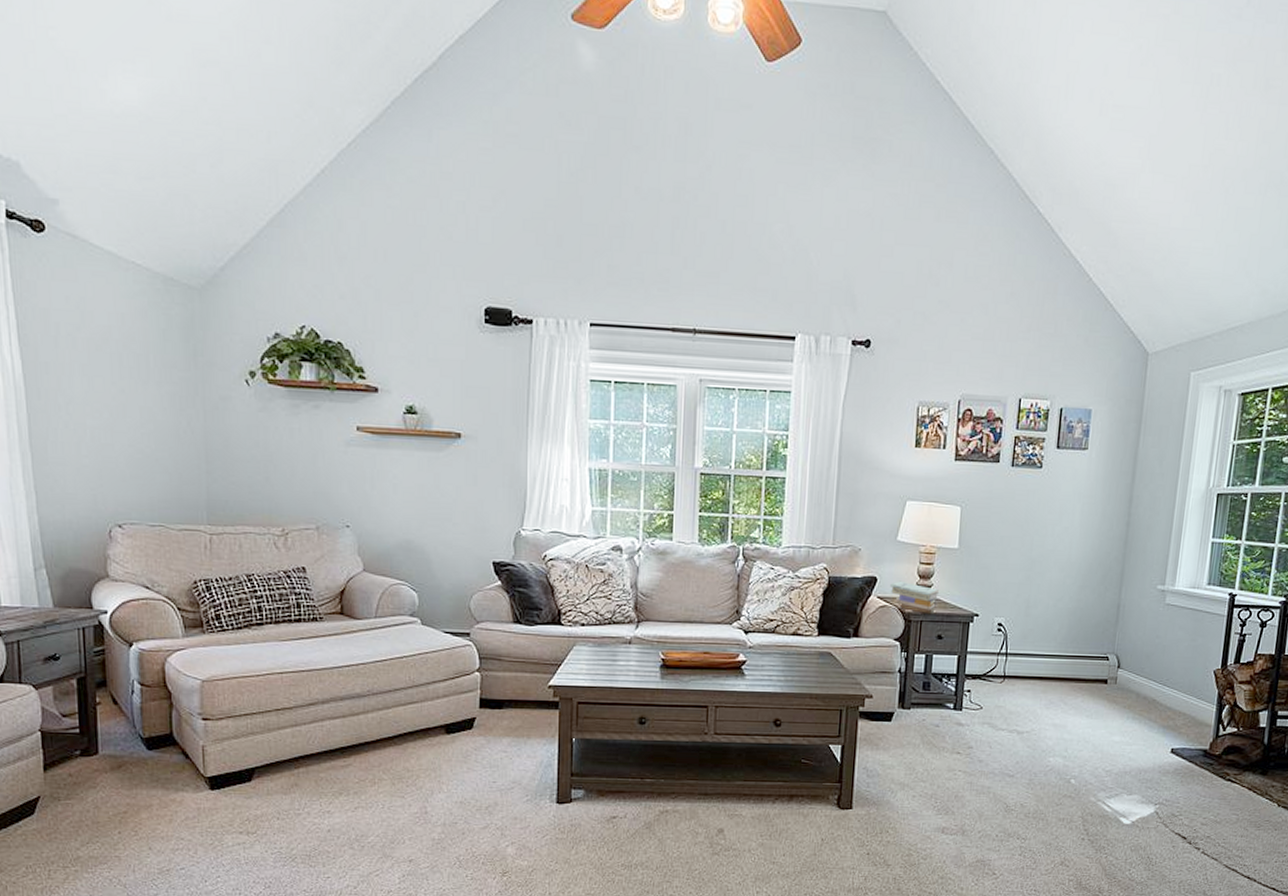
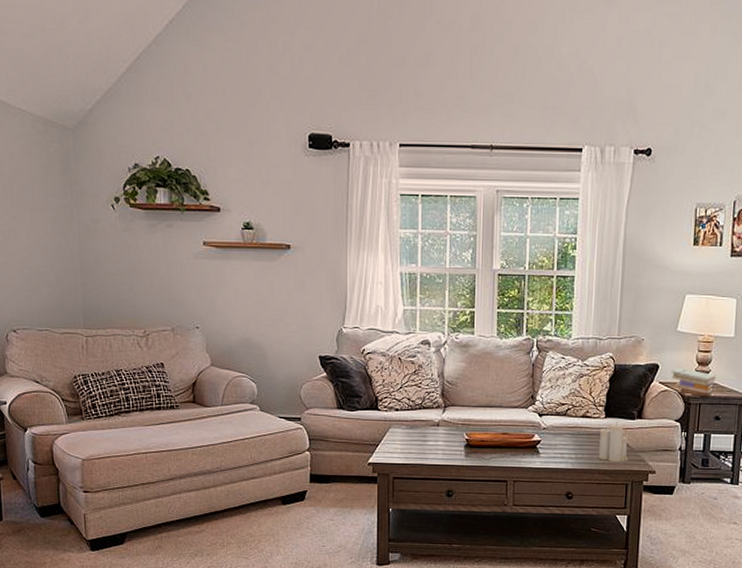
candle: none [809,640,842,685] -> present [598,421,628,462]

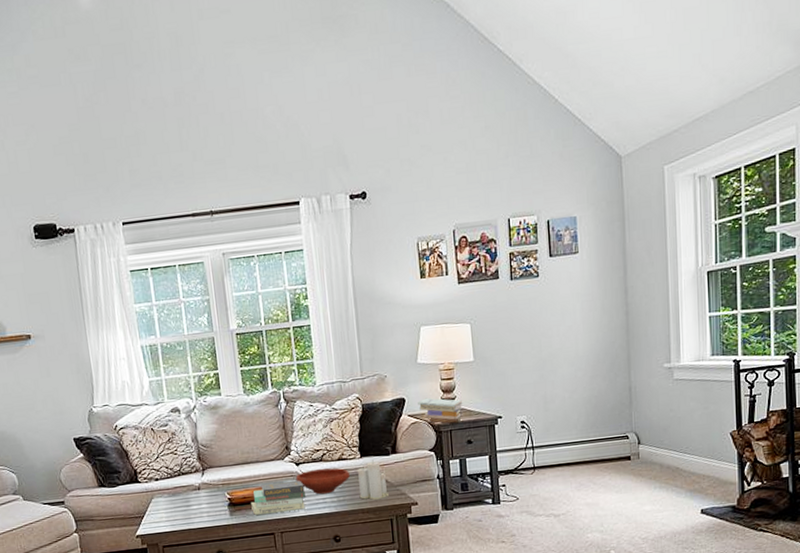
books: none [488,431,544,461] -> present [251,481,305,515]
bowl: none [537,423,591,449] -> present [295,468,350,495]

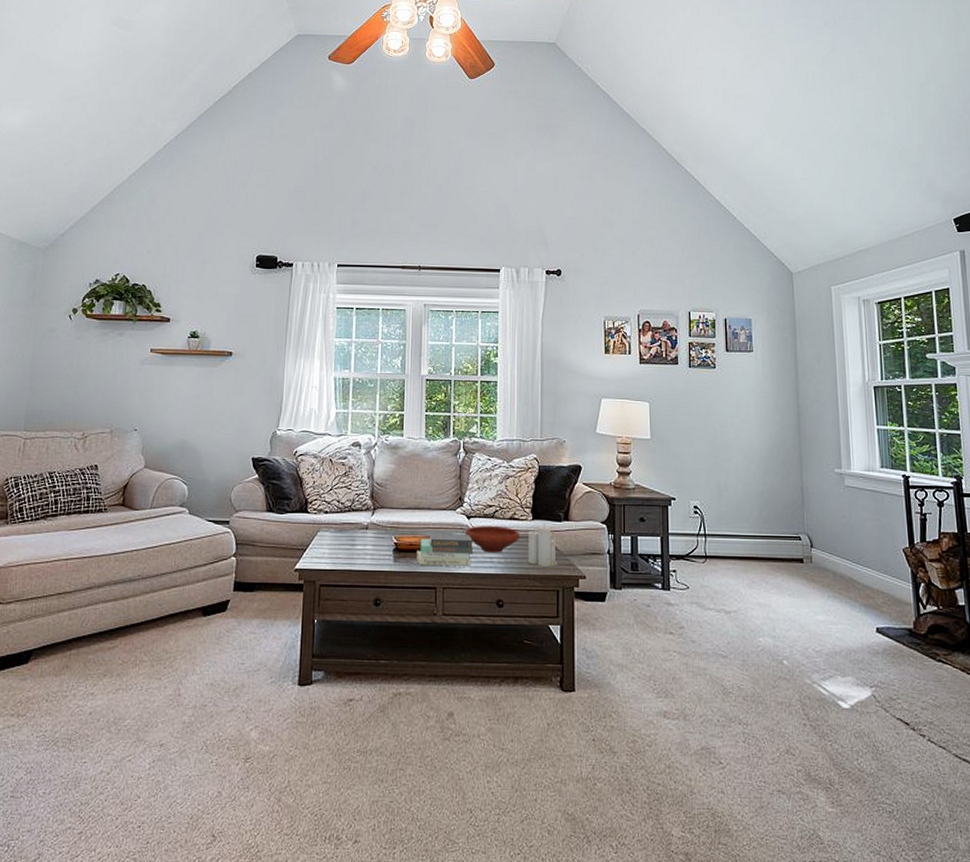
books: present [418,398,462,424] -> none [594,468,637,499]

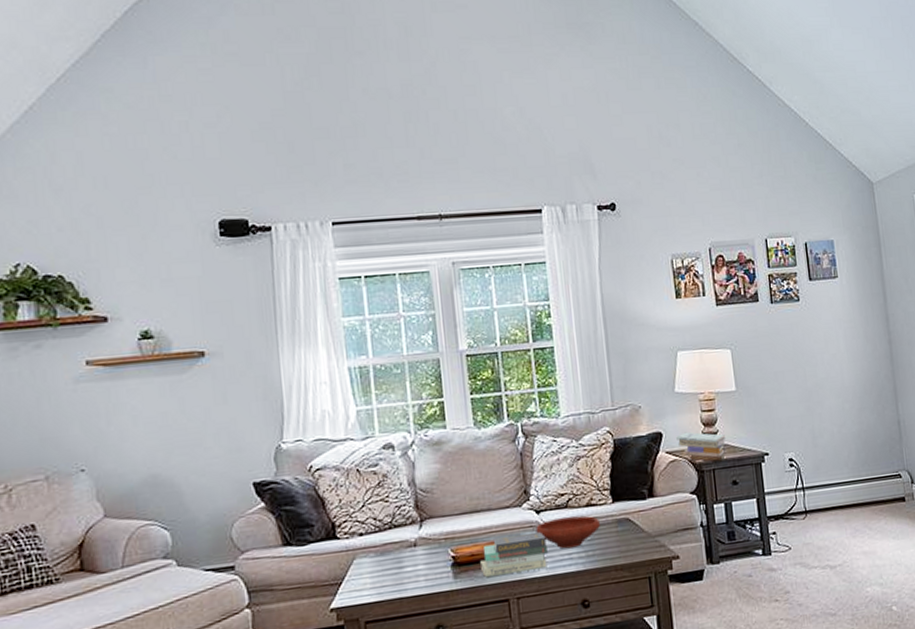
candle: present [527,523,557,567] -> none [609,505,646,554]
books: none [594,468,637,499] -> present [676,432,726,462]

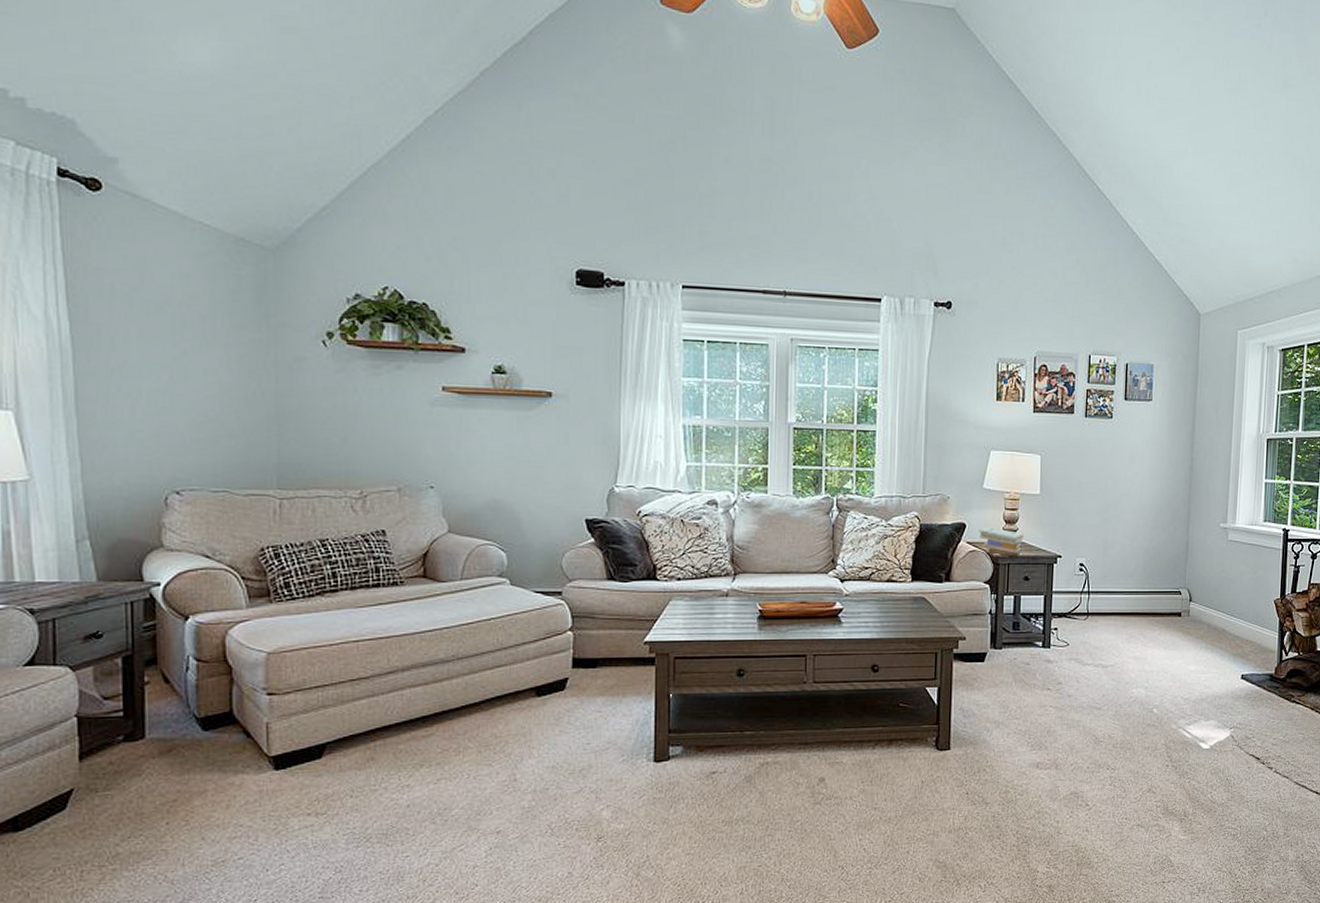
books: present [480,532,547,577] -> none [784,599,847,632]
bowl: present [535,515,600,549] -> none [838,589,897,617]

